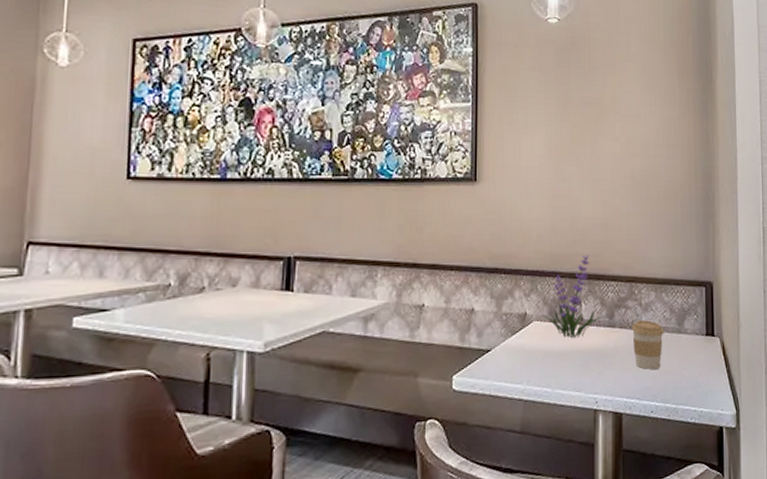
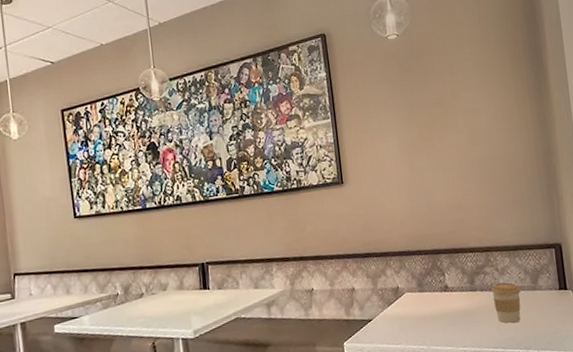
plant: present [543,255,602,338] -> none [413,233,464,304]

